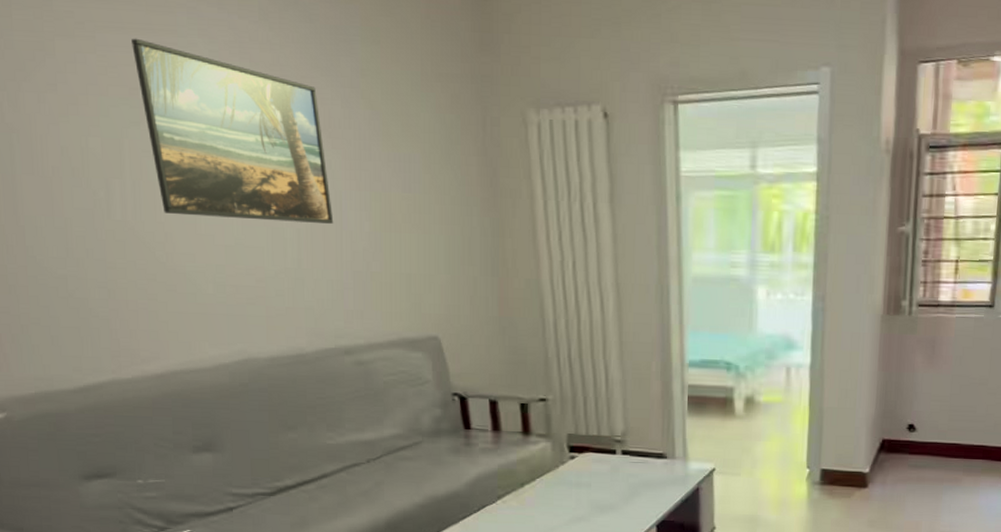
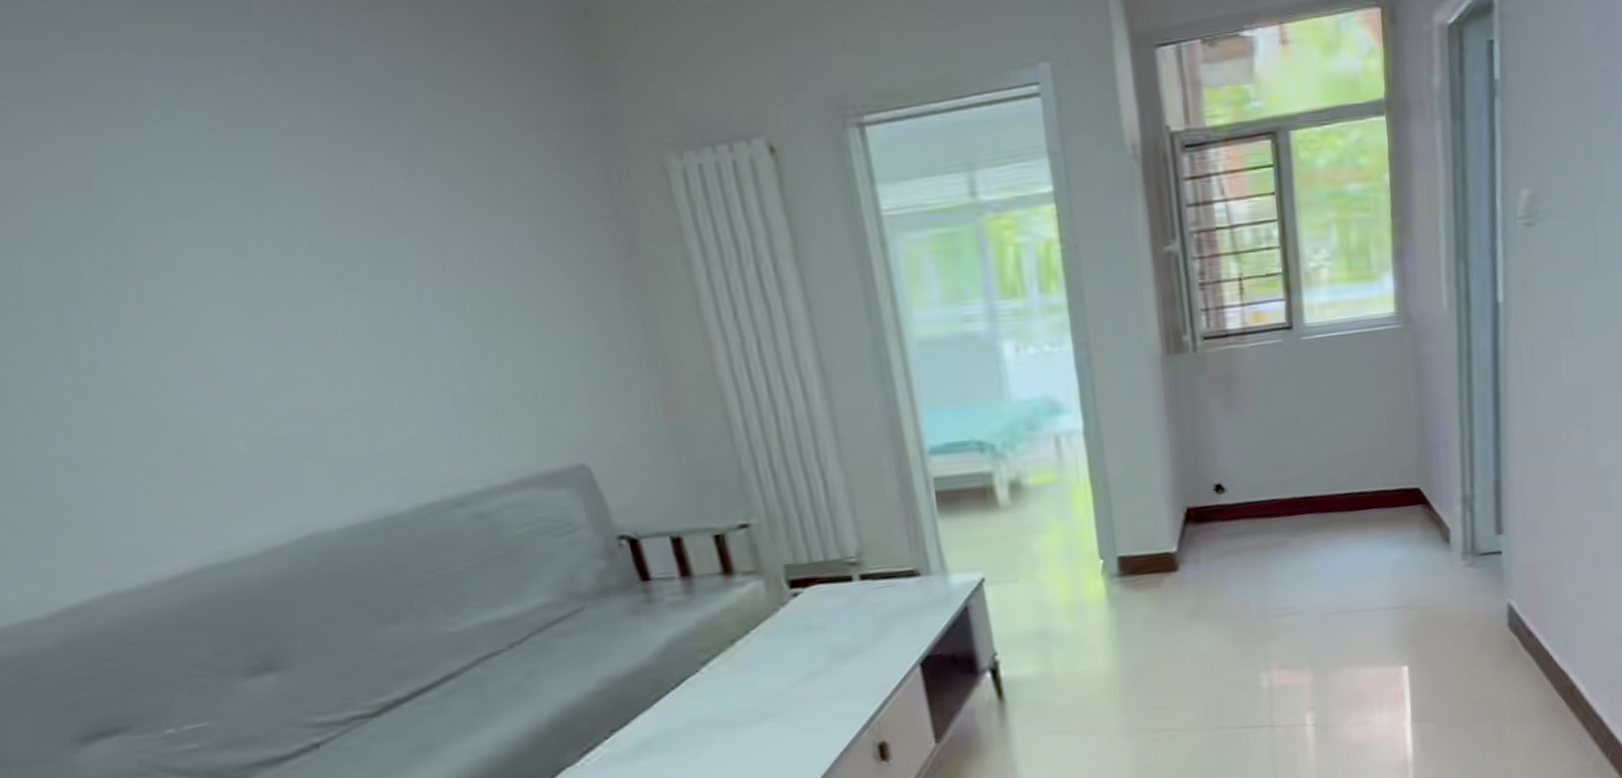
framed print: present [131,38,334,224] -> none [71,114,415,351]

